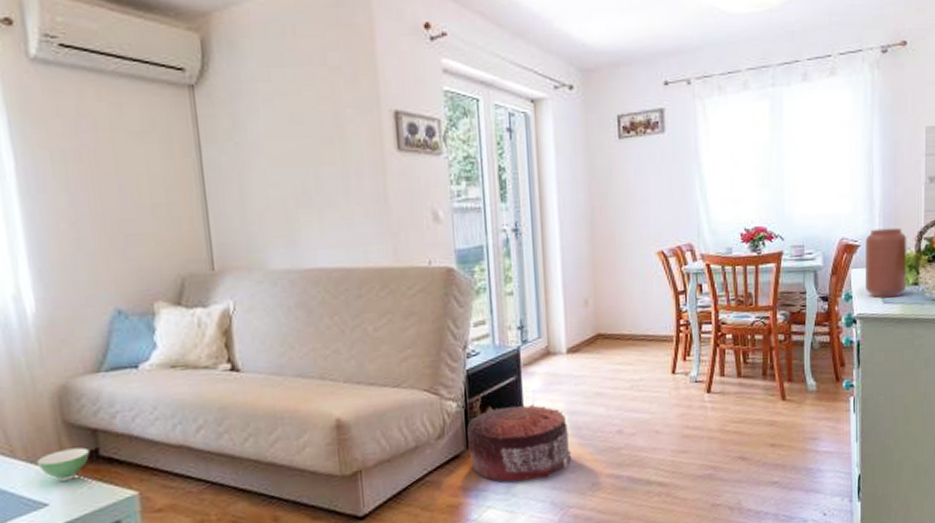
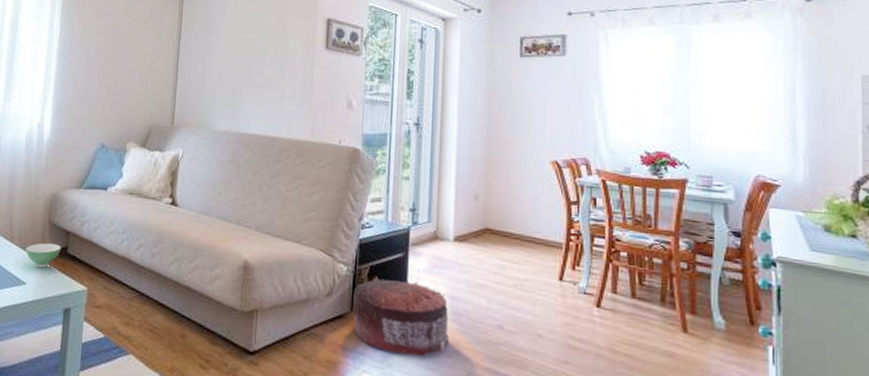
vase: present [865,227,907,298] -> none [787,171,841,247]

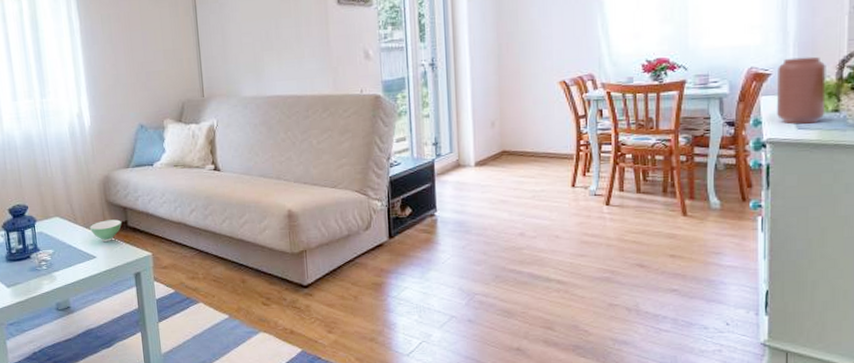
pouf: present [351,278,450,357] -> none [389,206,478,270]
vase: none [787,171,841,247] -> present [777,56,826,124]

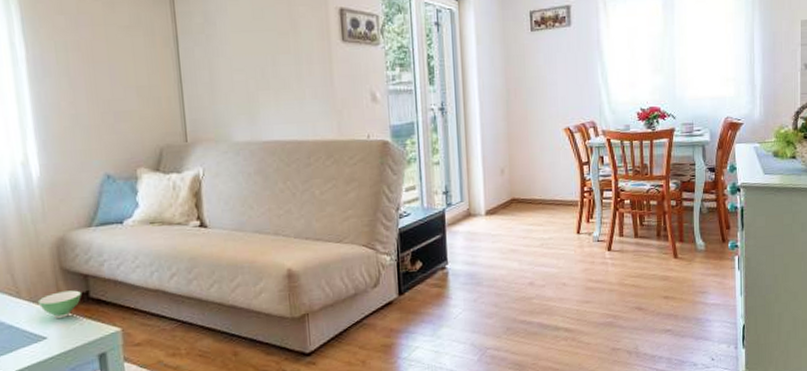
vase: present [777,56,826,124] -> none [748,108,785,170]

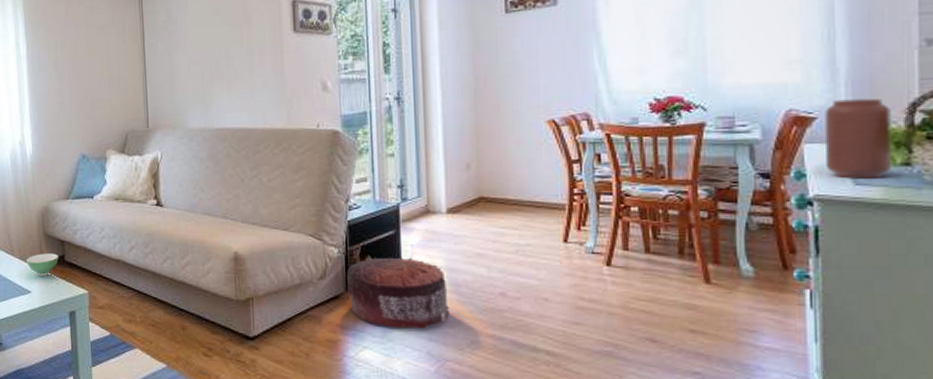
pouf: none [399,258,490,327] -> present [346,257,451,329]
vase: none [748,108,785,170] -> present [825,98,892,179]

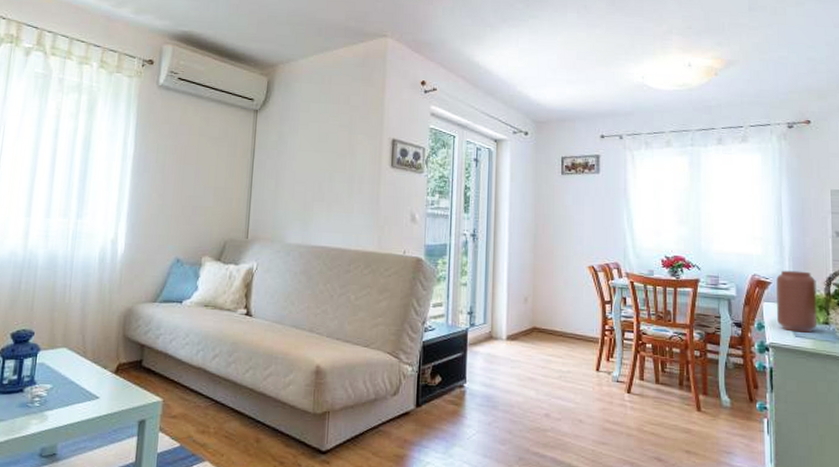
bowl: present [25,253,59,276] -> none [98,357,137,381]
pouf: present [346,257,451,329] -> none [416,376,504,446]

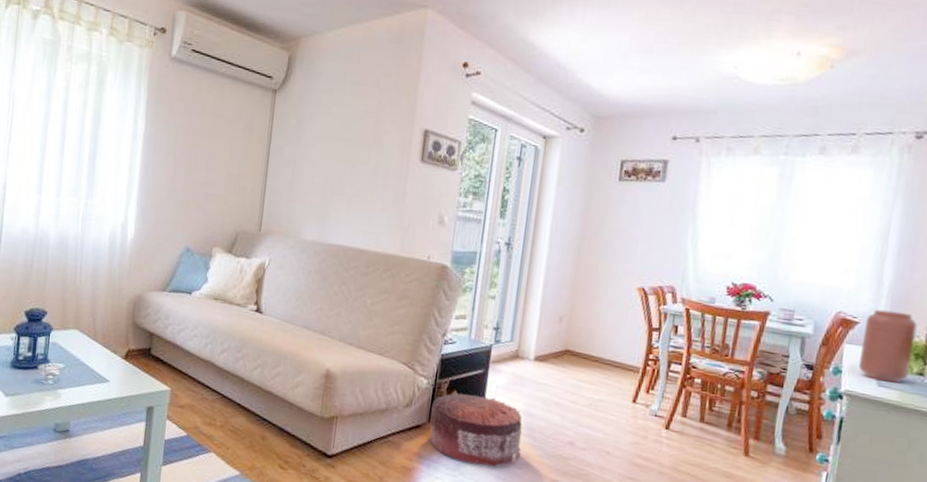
pouf: none [416,376,504,446] -> present [429,393,523,467]

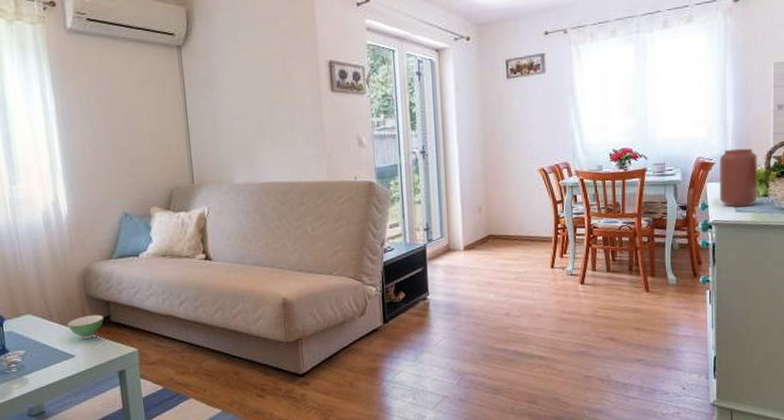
bowl: none [108,342,146,367] -> present [66,314,105,339]
pouf: present [429,393,523,467] -> none [383,290,468,352]

